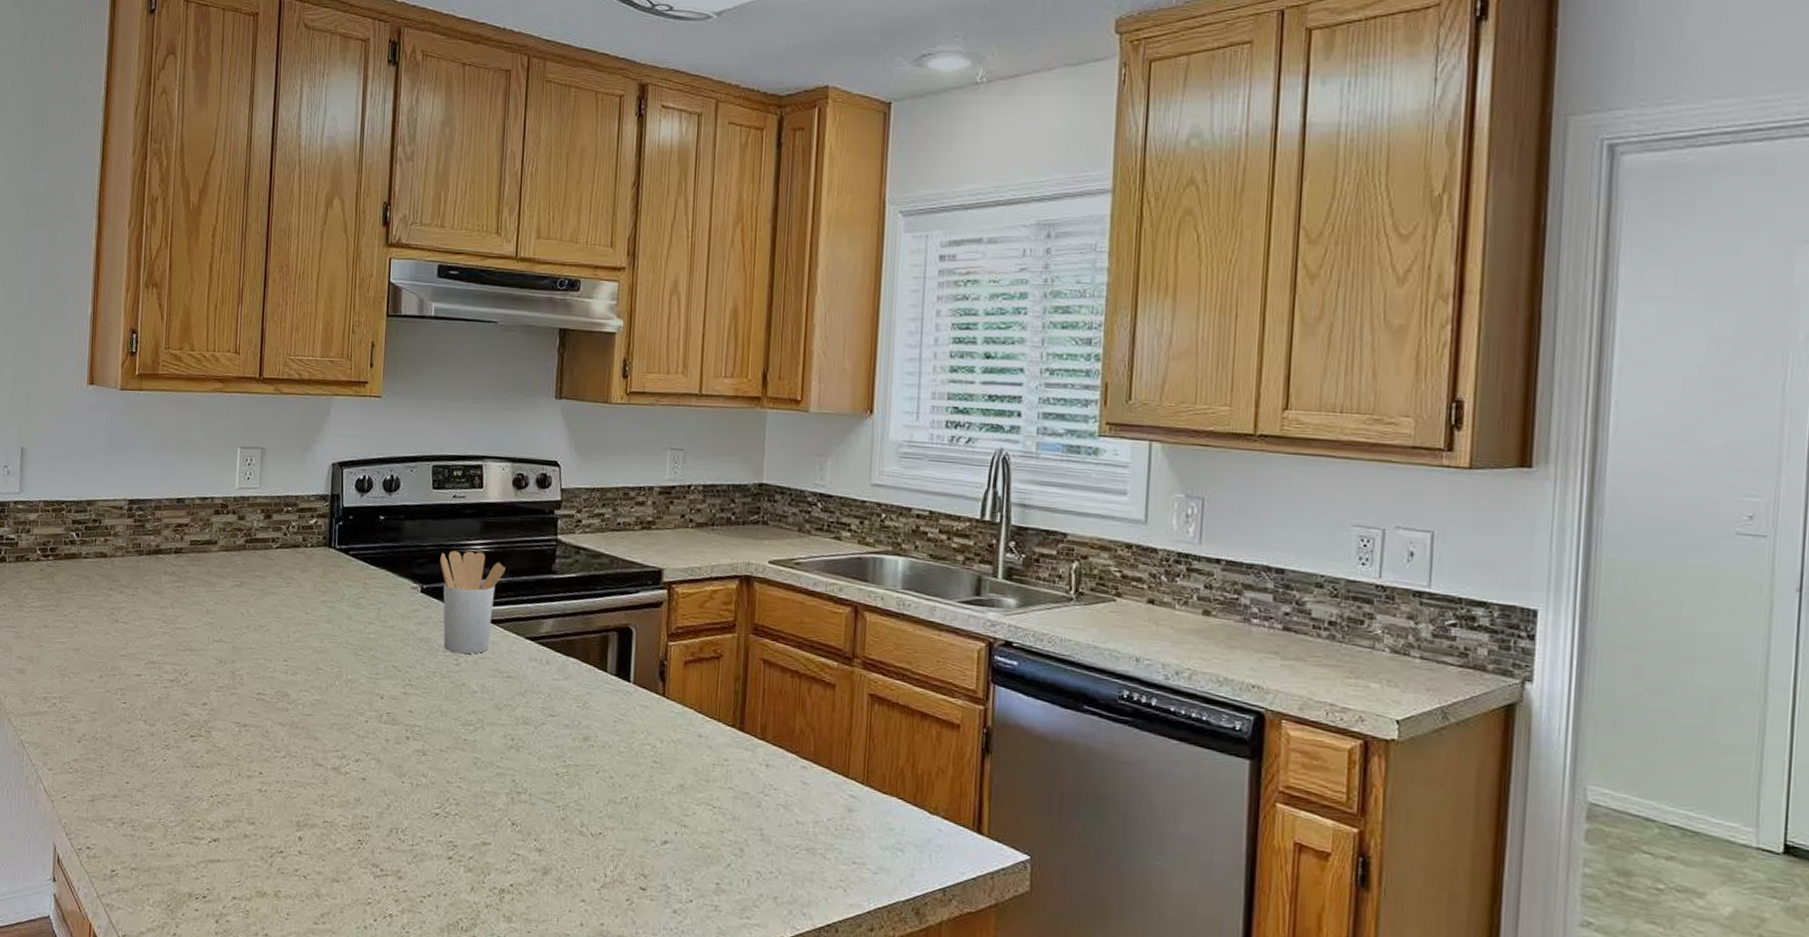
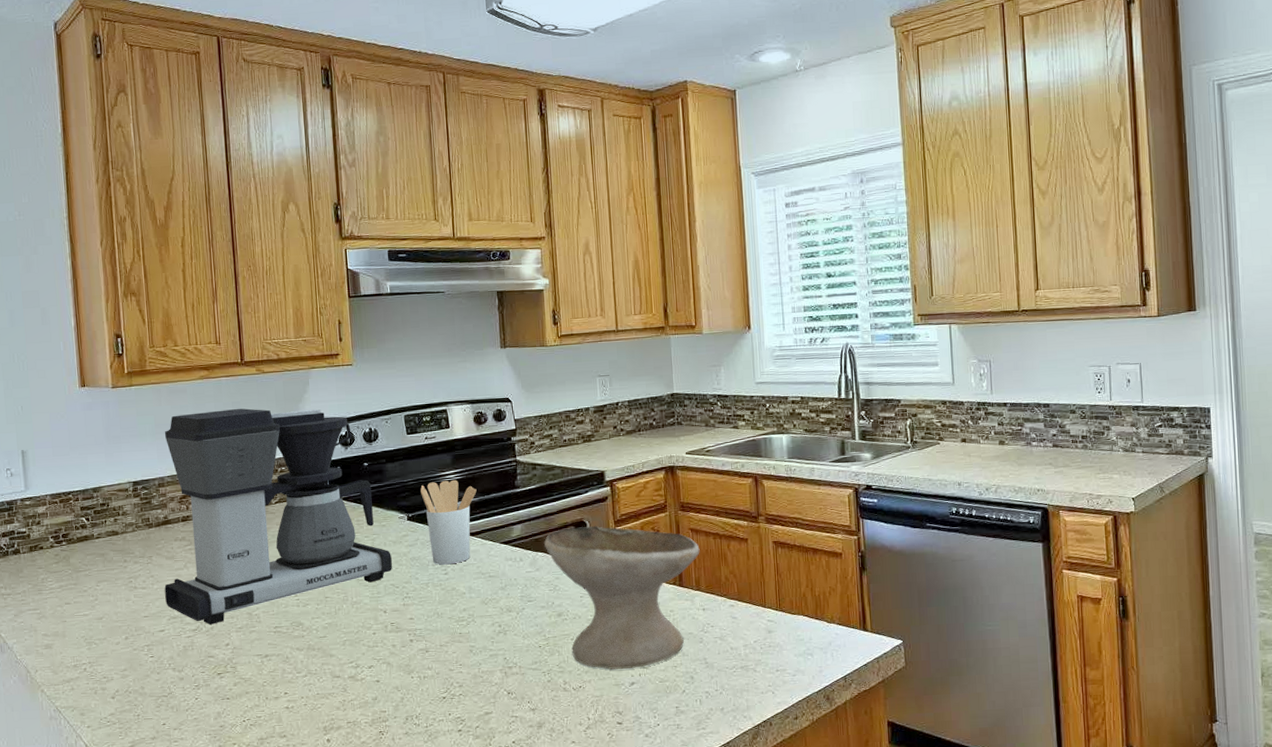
coffee maker: none [146,430,397,678] -> present [164,408,392,625]
bowl: none [577,633,772,824] -> present [543,525,700,670]

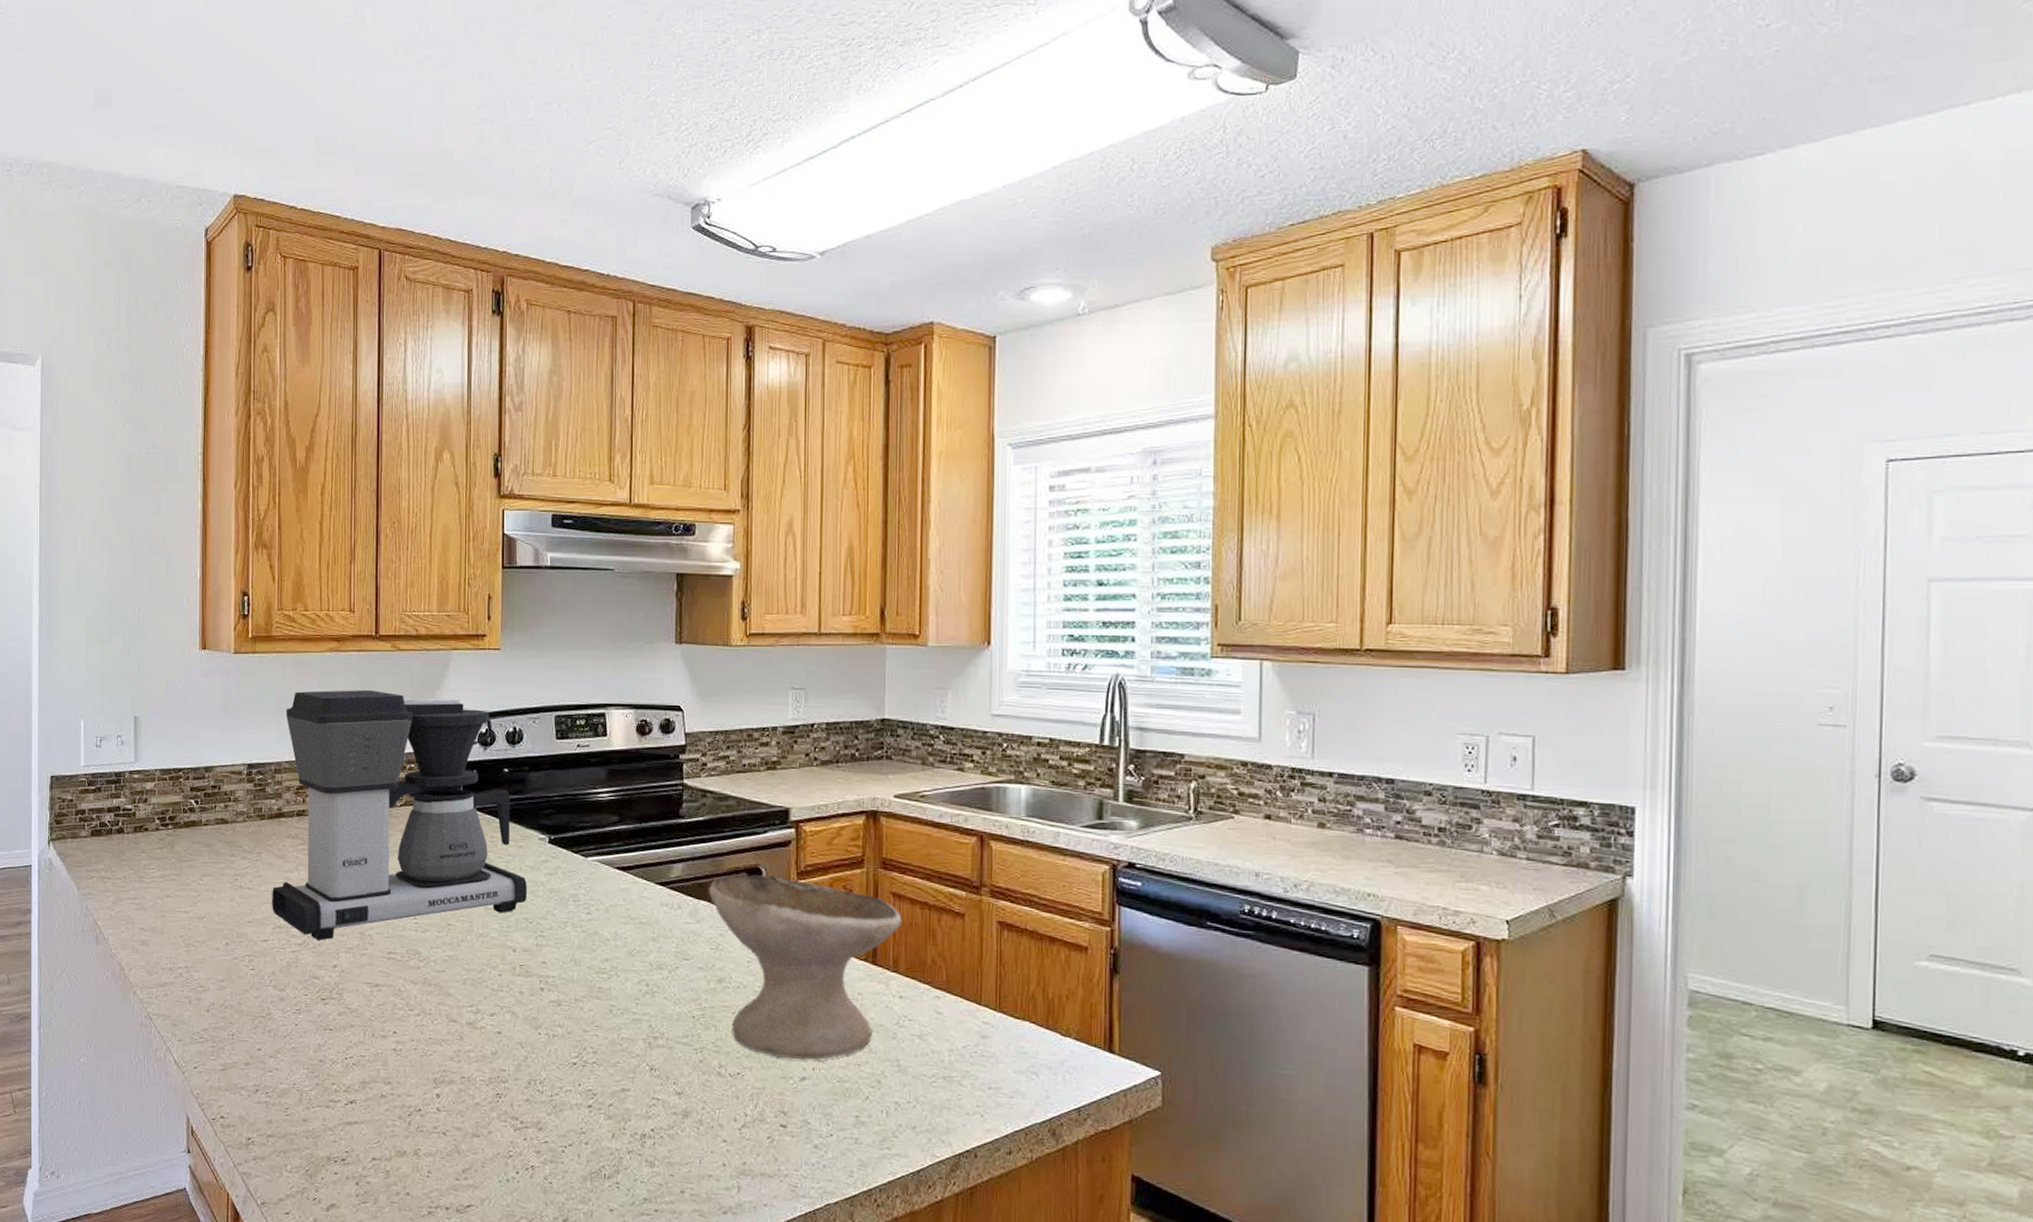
utensil holder: present [420,479,477,565] -> none [567,799,633,903]

